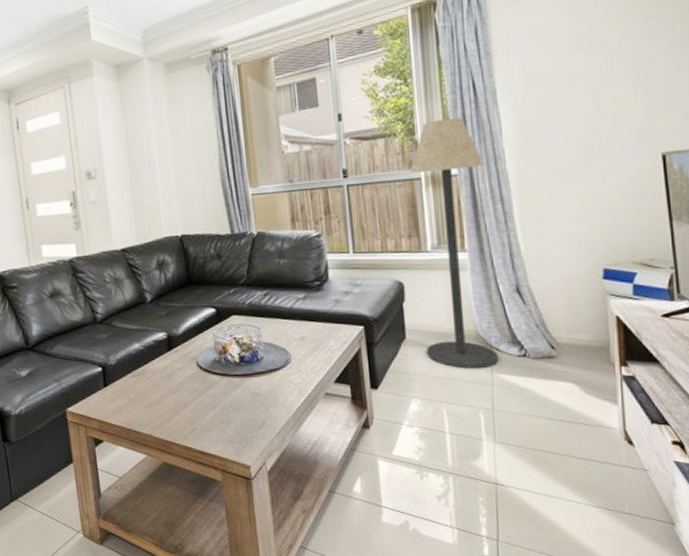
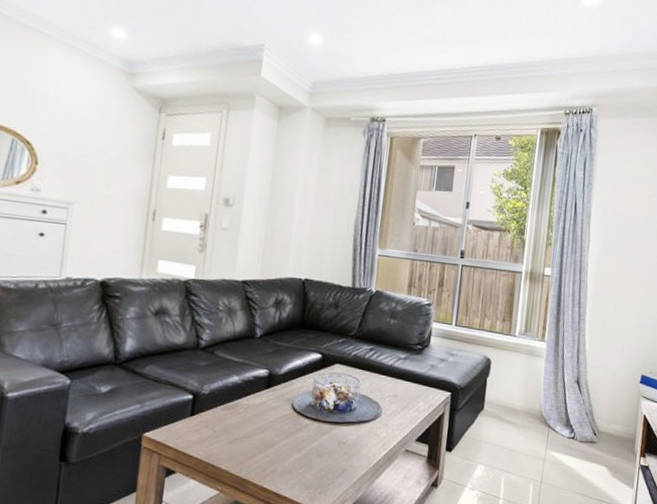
floor lamp: present [410,118,498,369] -> none [498,226,573,444]

